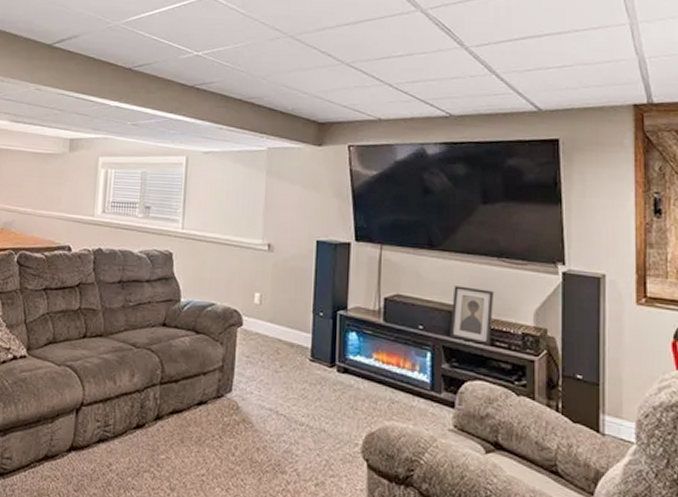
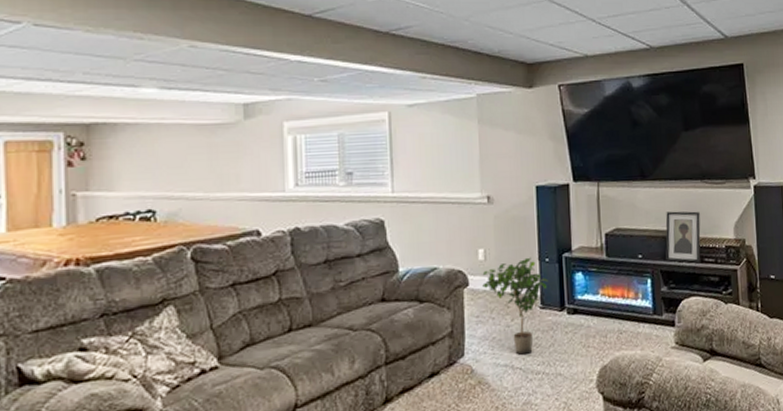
potted plant: none [255,308,320,403] -> present [482,257,548,355]

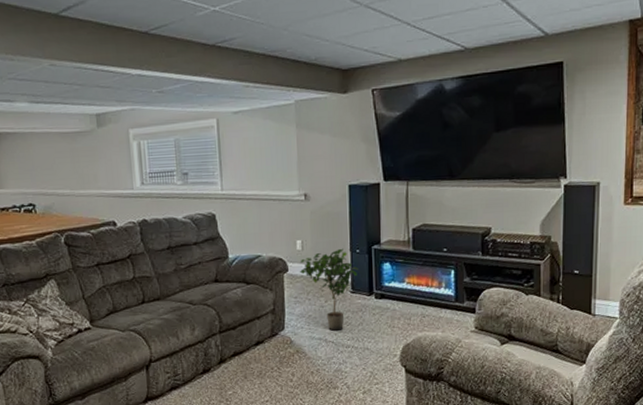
picture frame: present [665,211,701,263] -> none [470,209,506,257]

